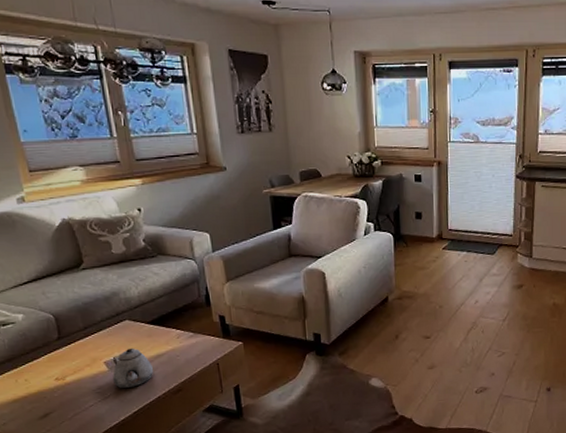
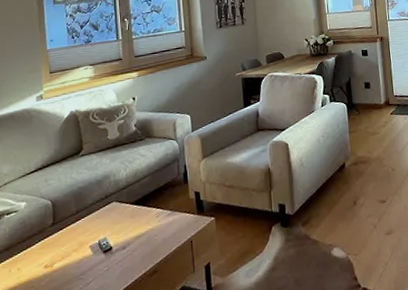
teapot: present [113,348,153,389] -> none [96,229,132,274]

